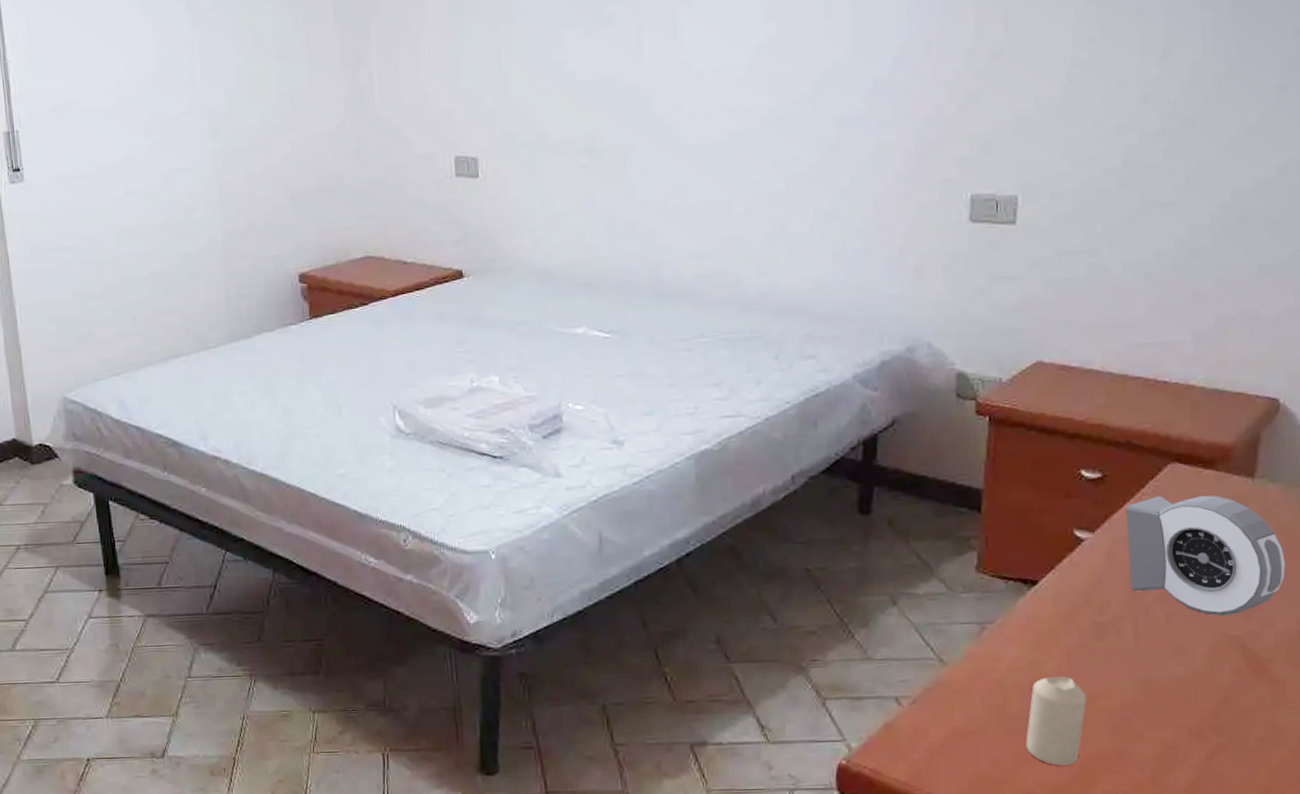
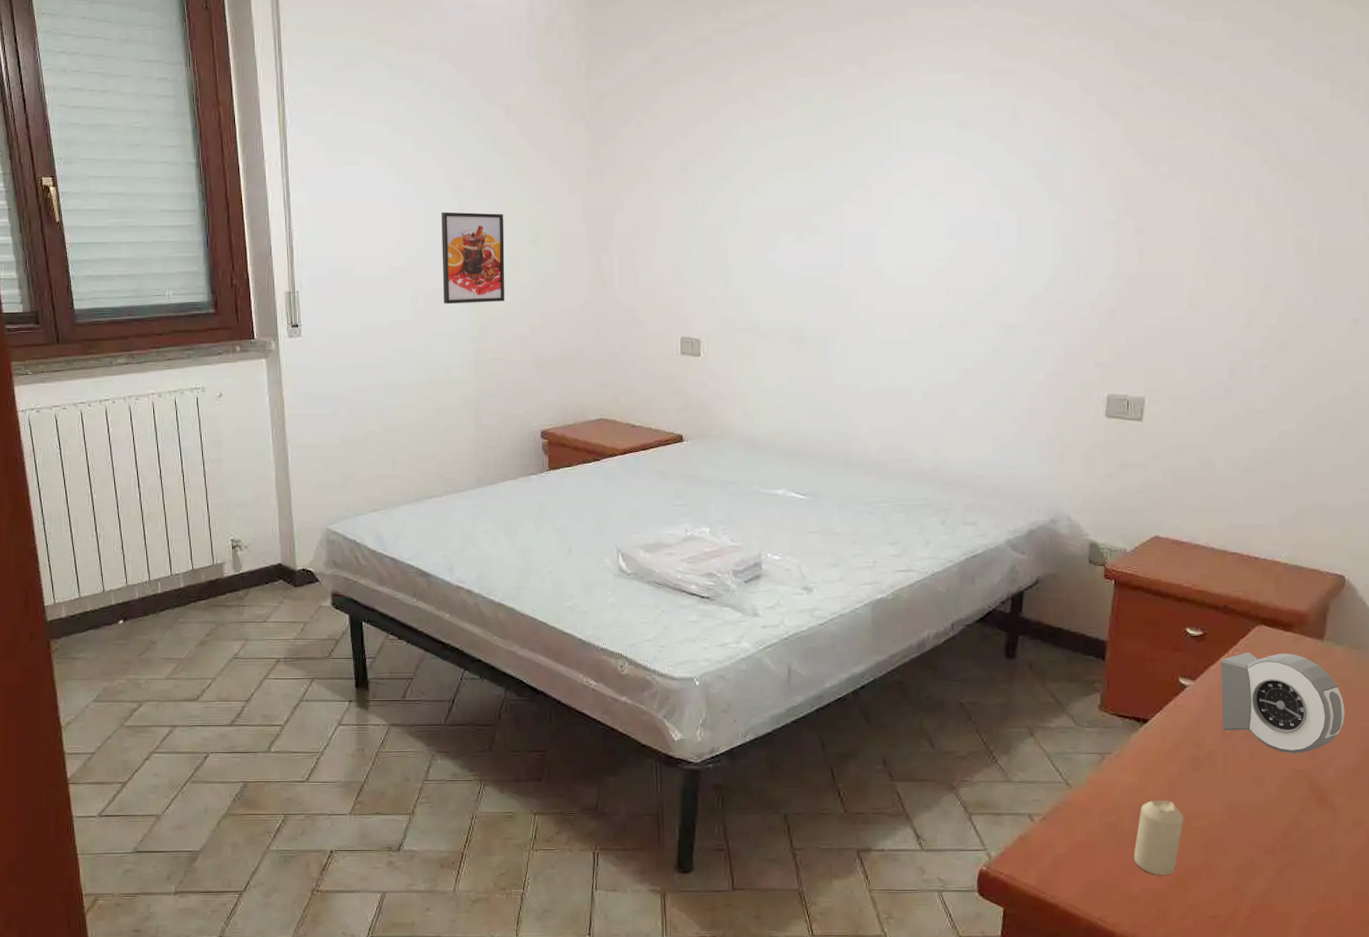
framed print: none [173,26,251,135] -> present [441,212,505,305]

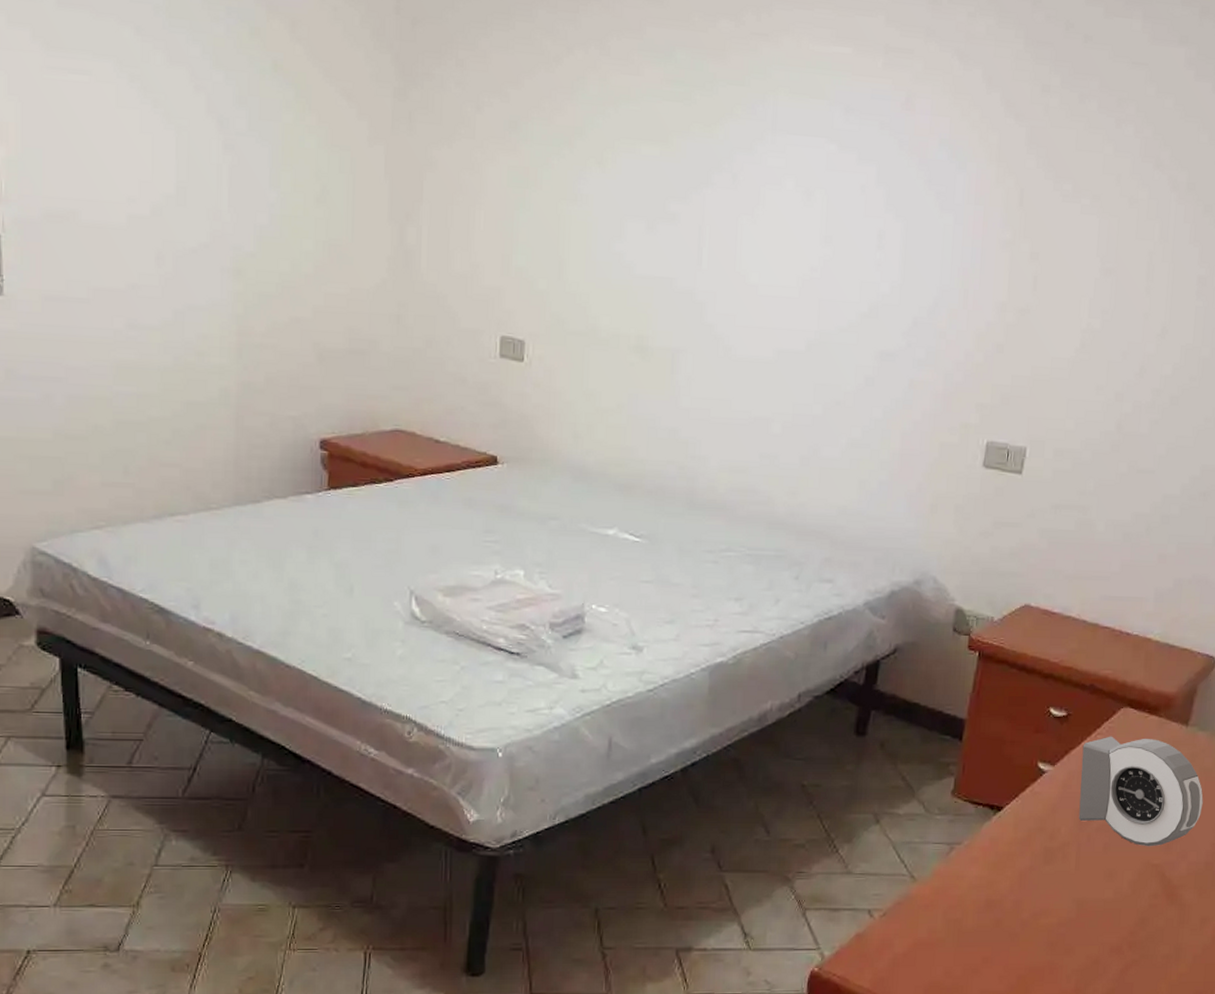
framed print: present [441,212,505,305] -> none [198,149,283,273]
candle: present [1133,801,1184,875] -> none [975,896,1032,976]

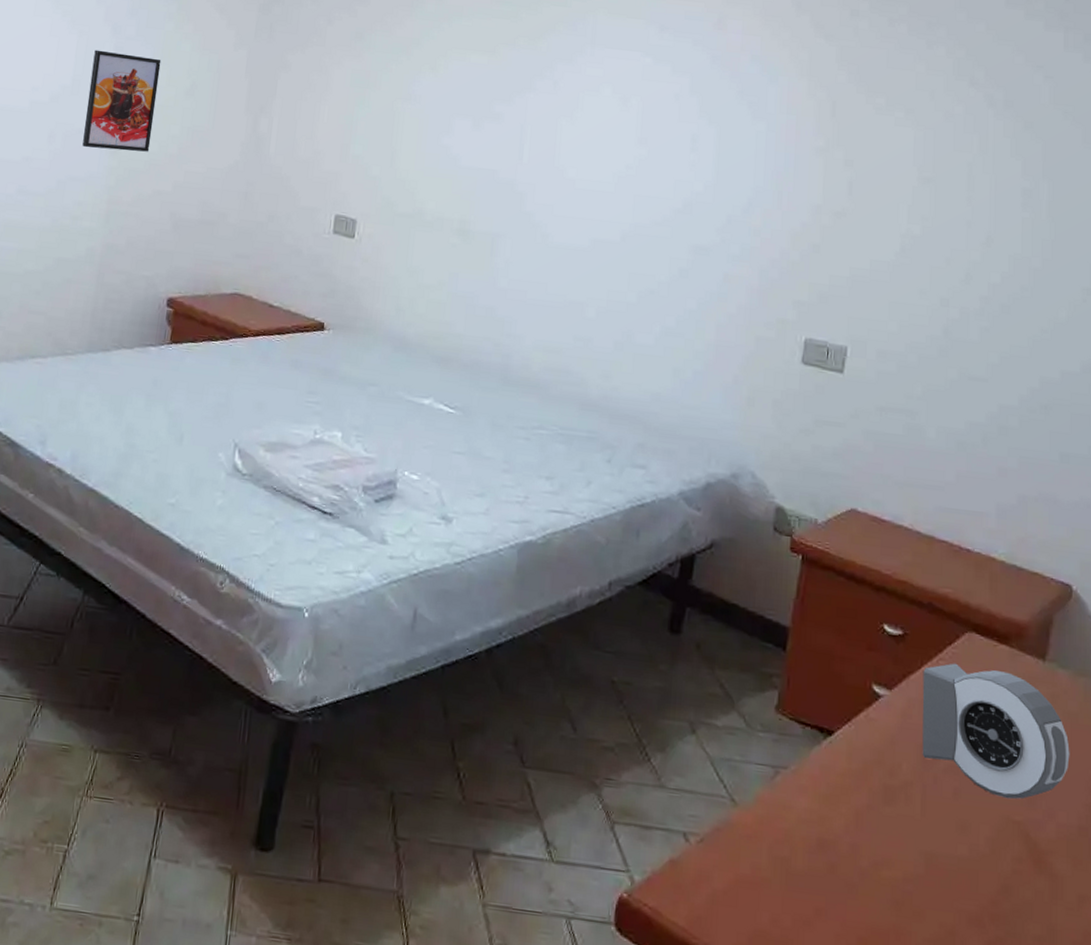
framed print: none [198,149,283,273] -> present [82,49,162,152]

